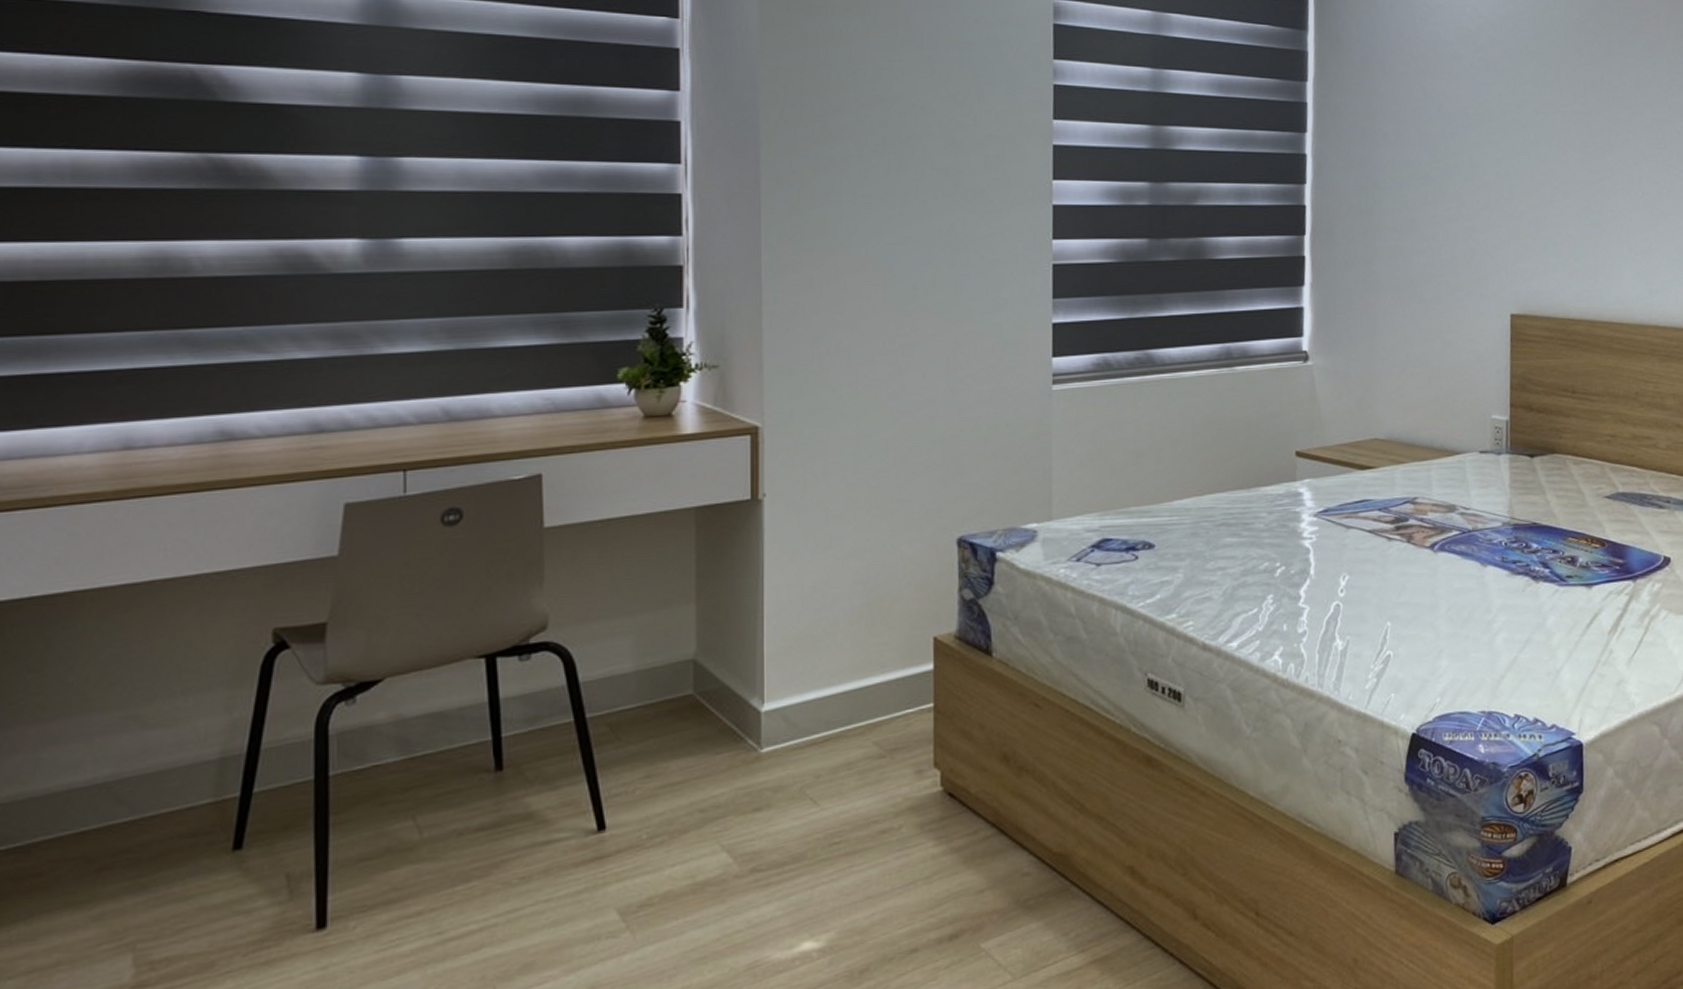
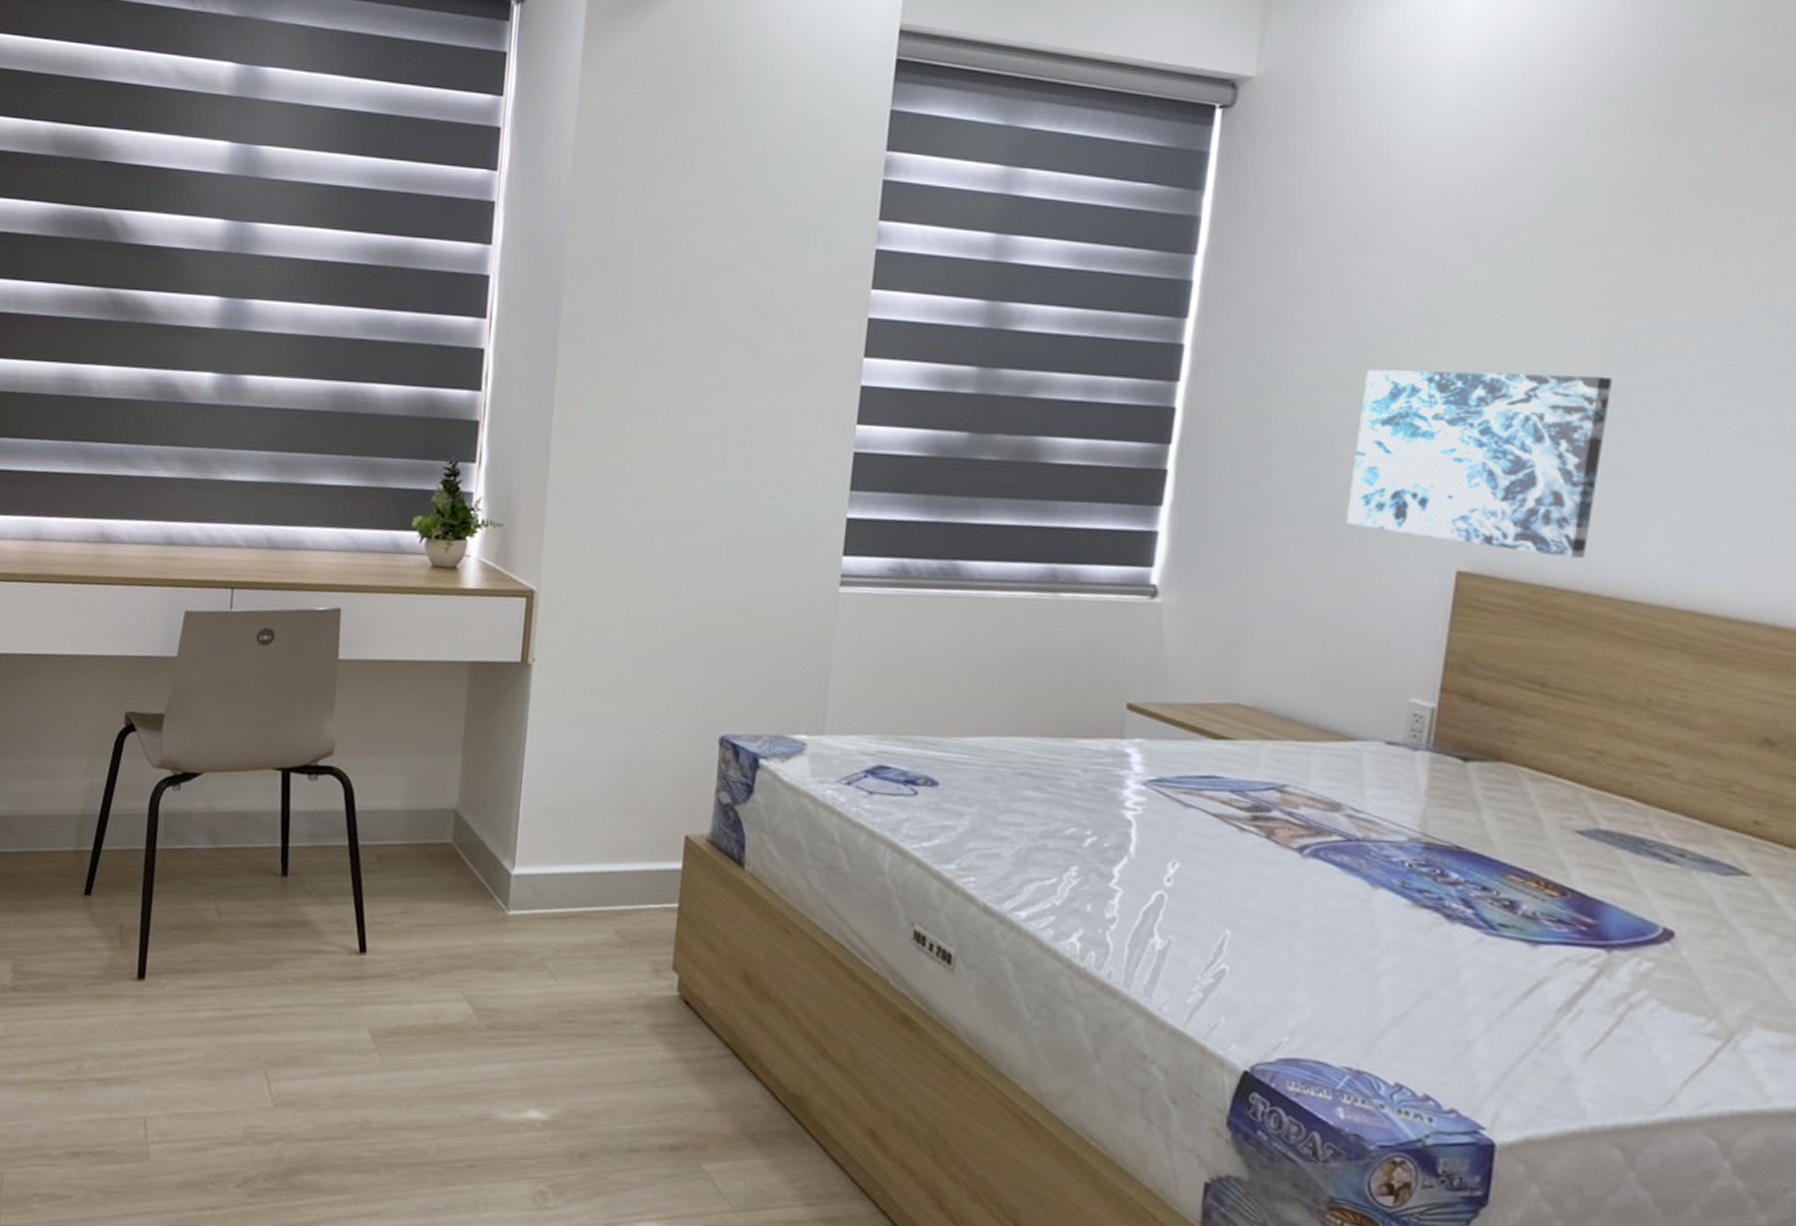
wall art: none [1434,161,1590,297] -> present [1347,369,1613,559]

